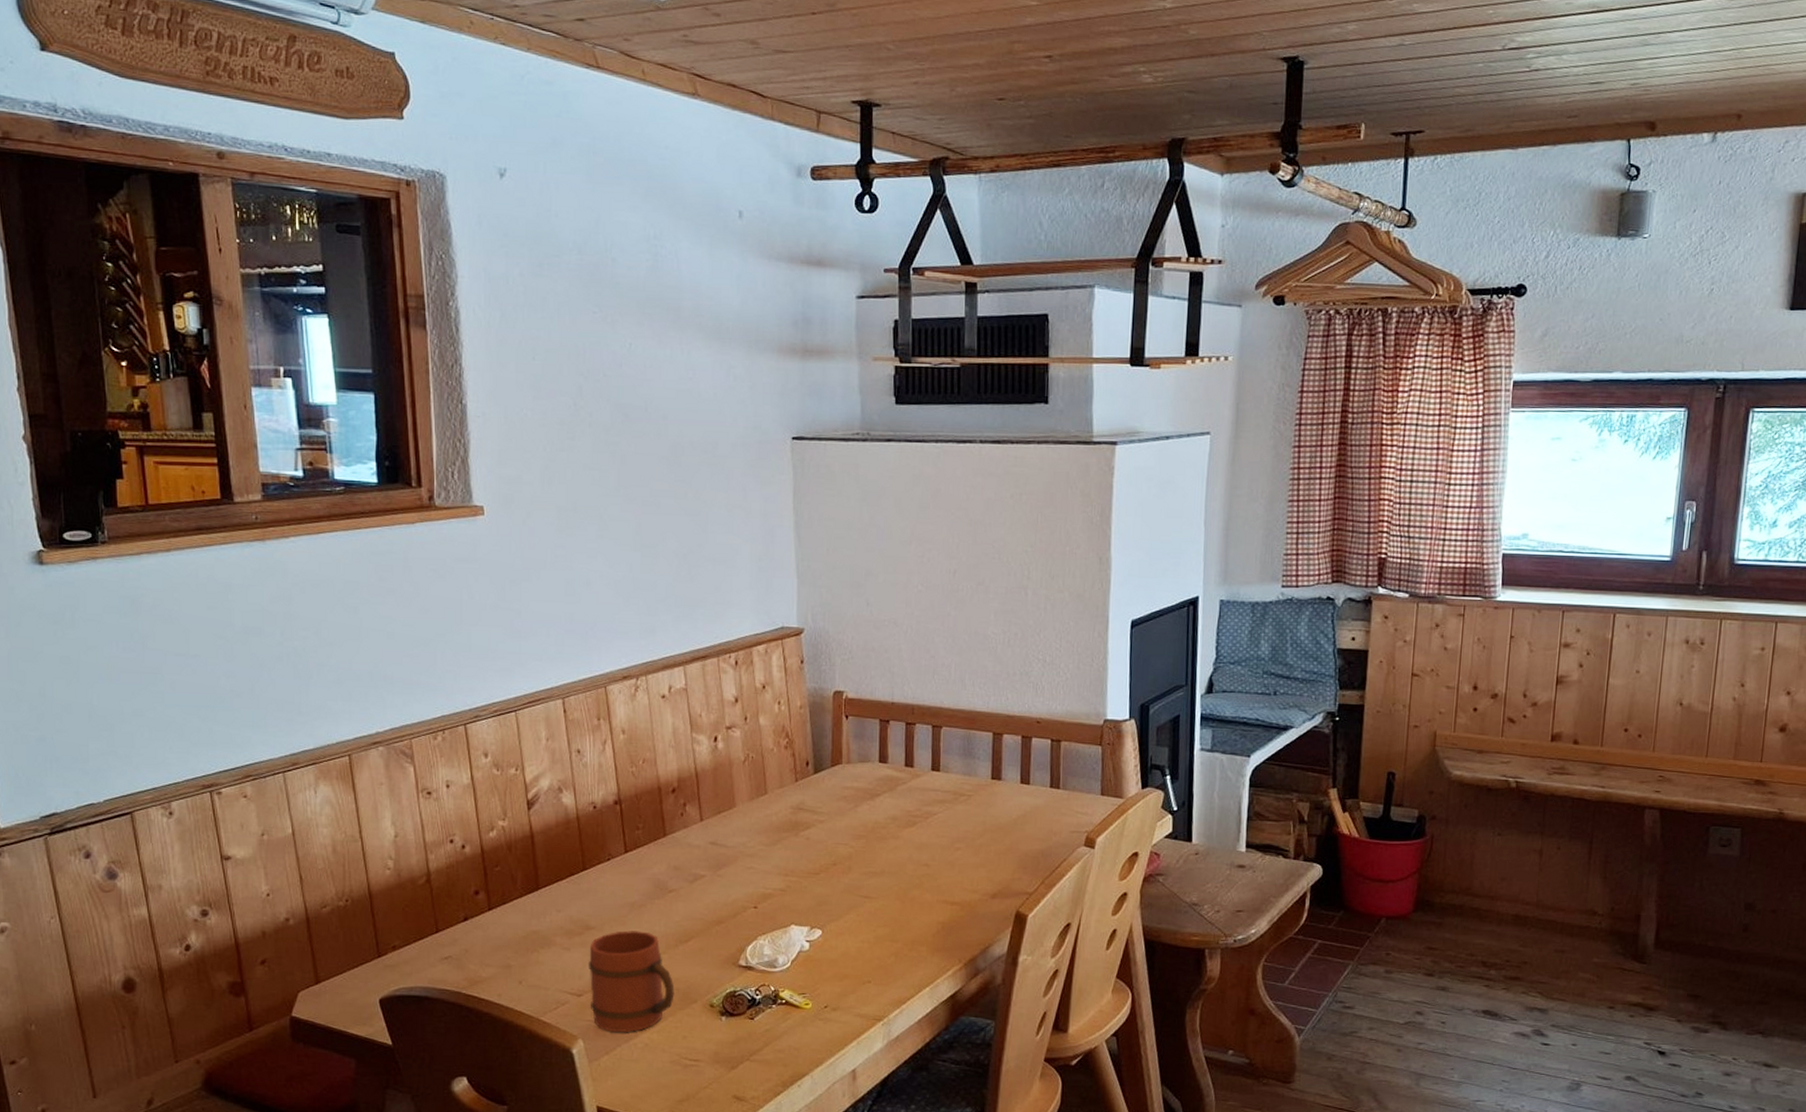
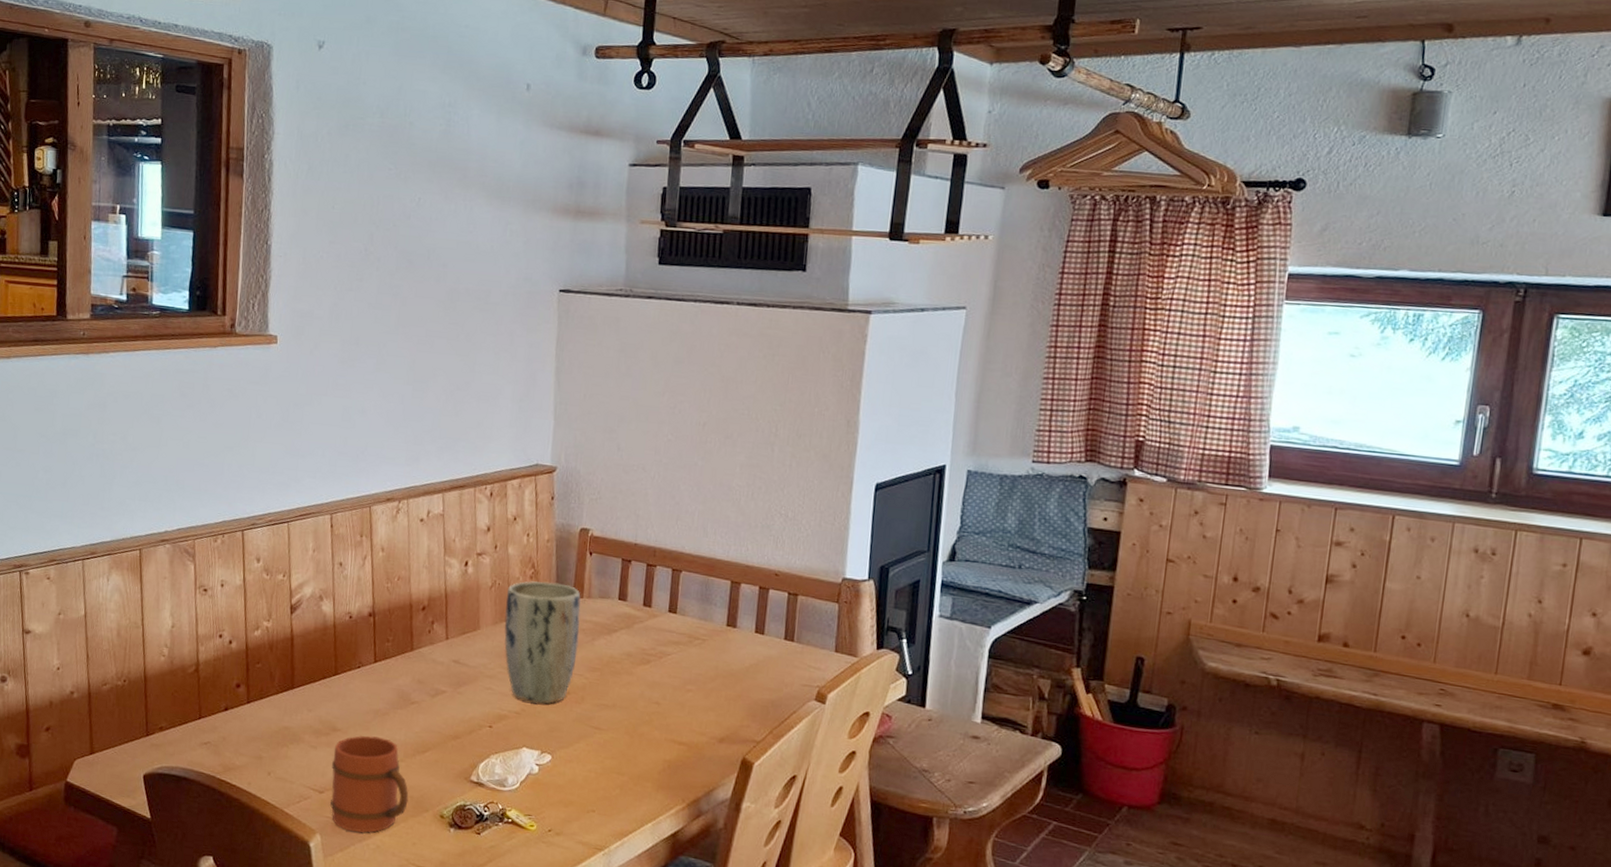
plant pot: none [761,750,841,879] -> present [504,581,581,705]

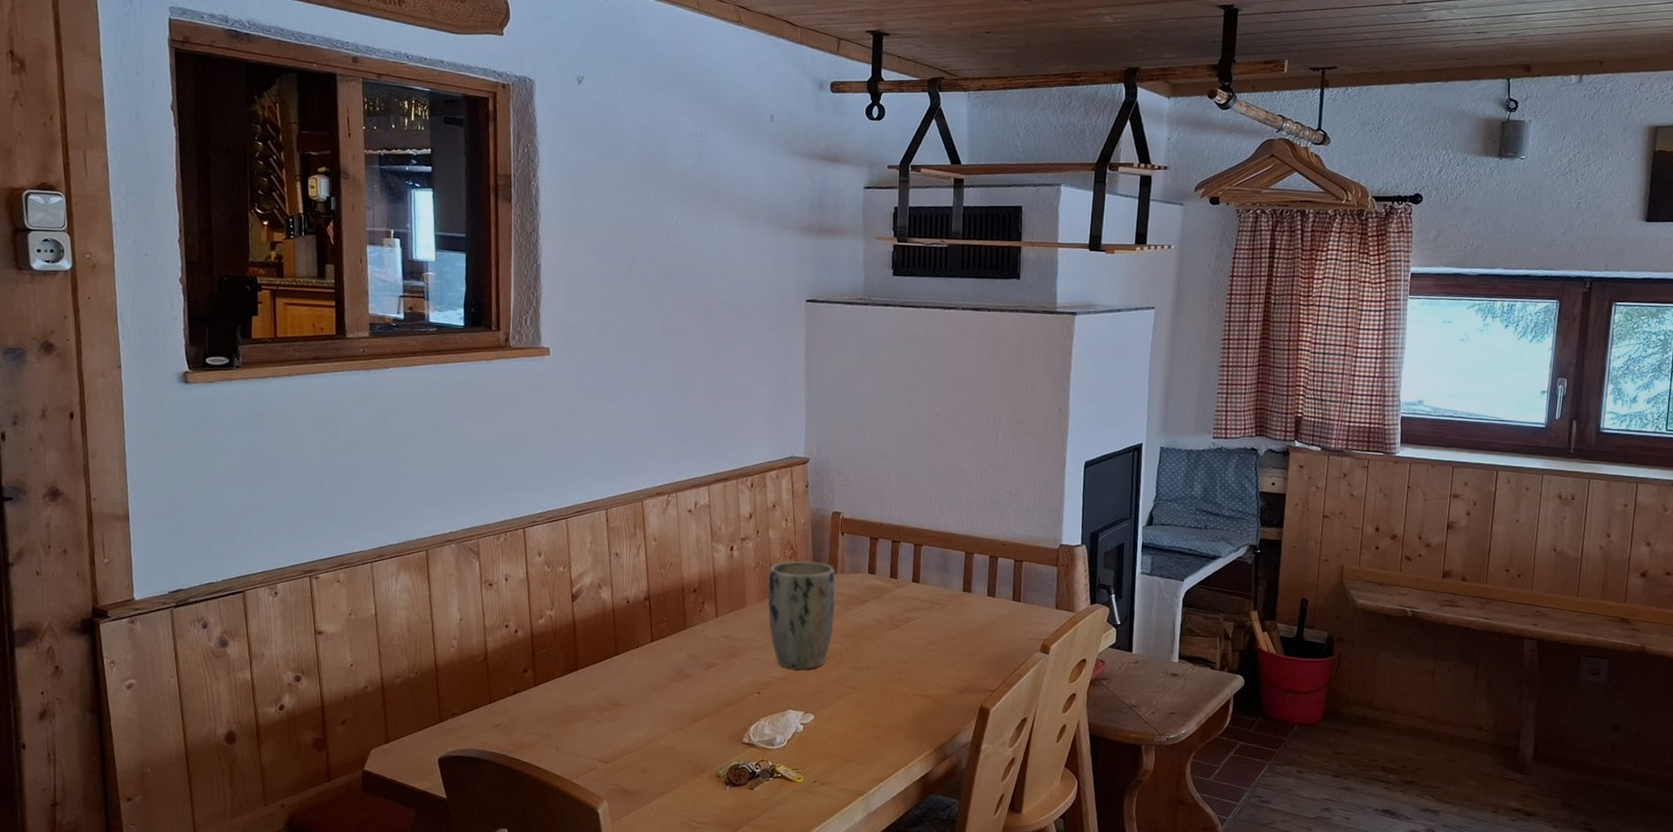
mug: present [329,735,409,833] -> none [615,708,687,796]

